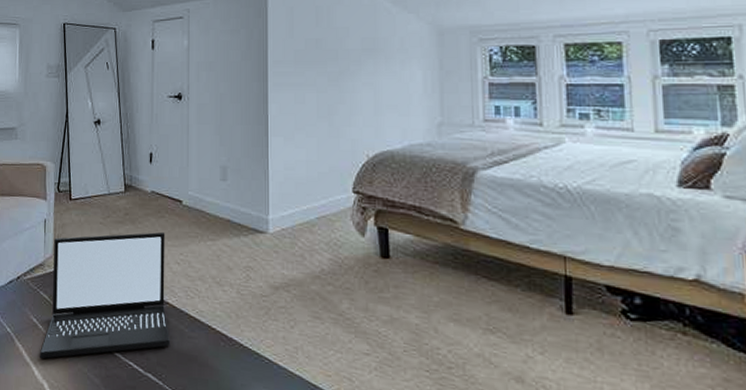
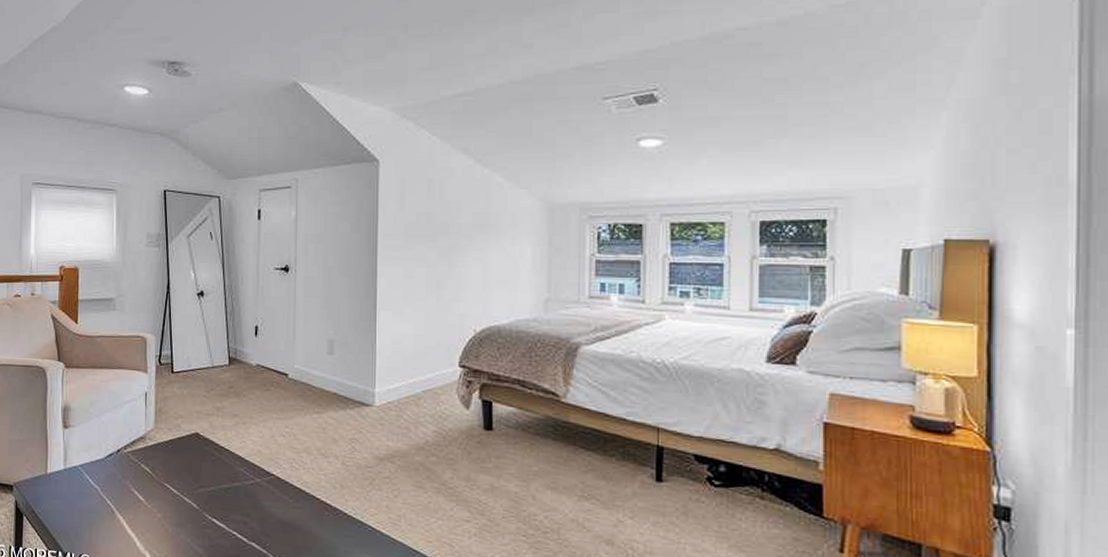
laptop: present [40,232,170,359] -> none [141,405,274,531]

